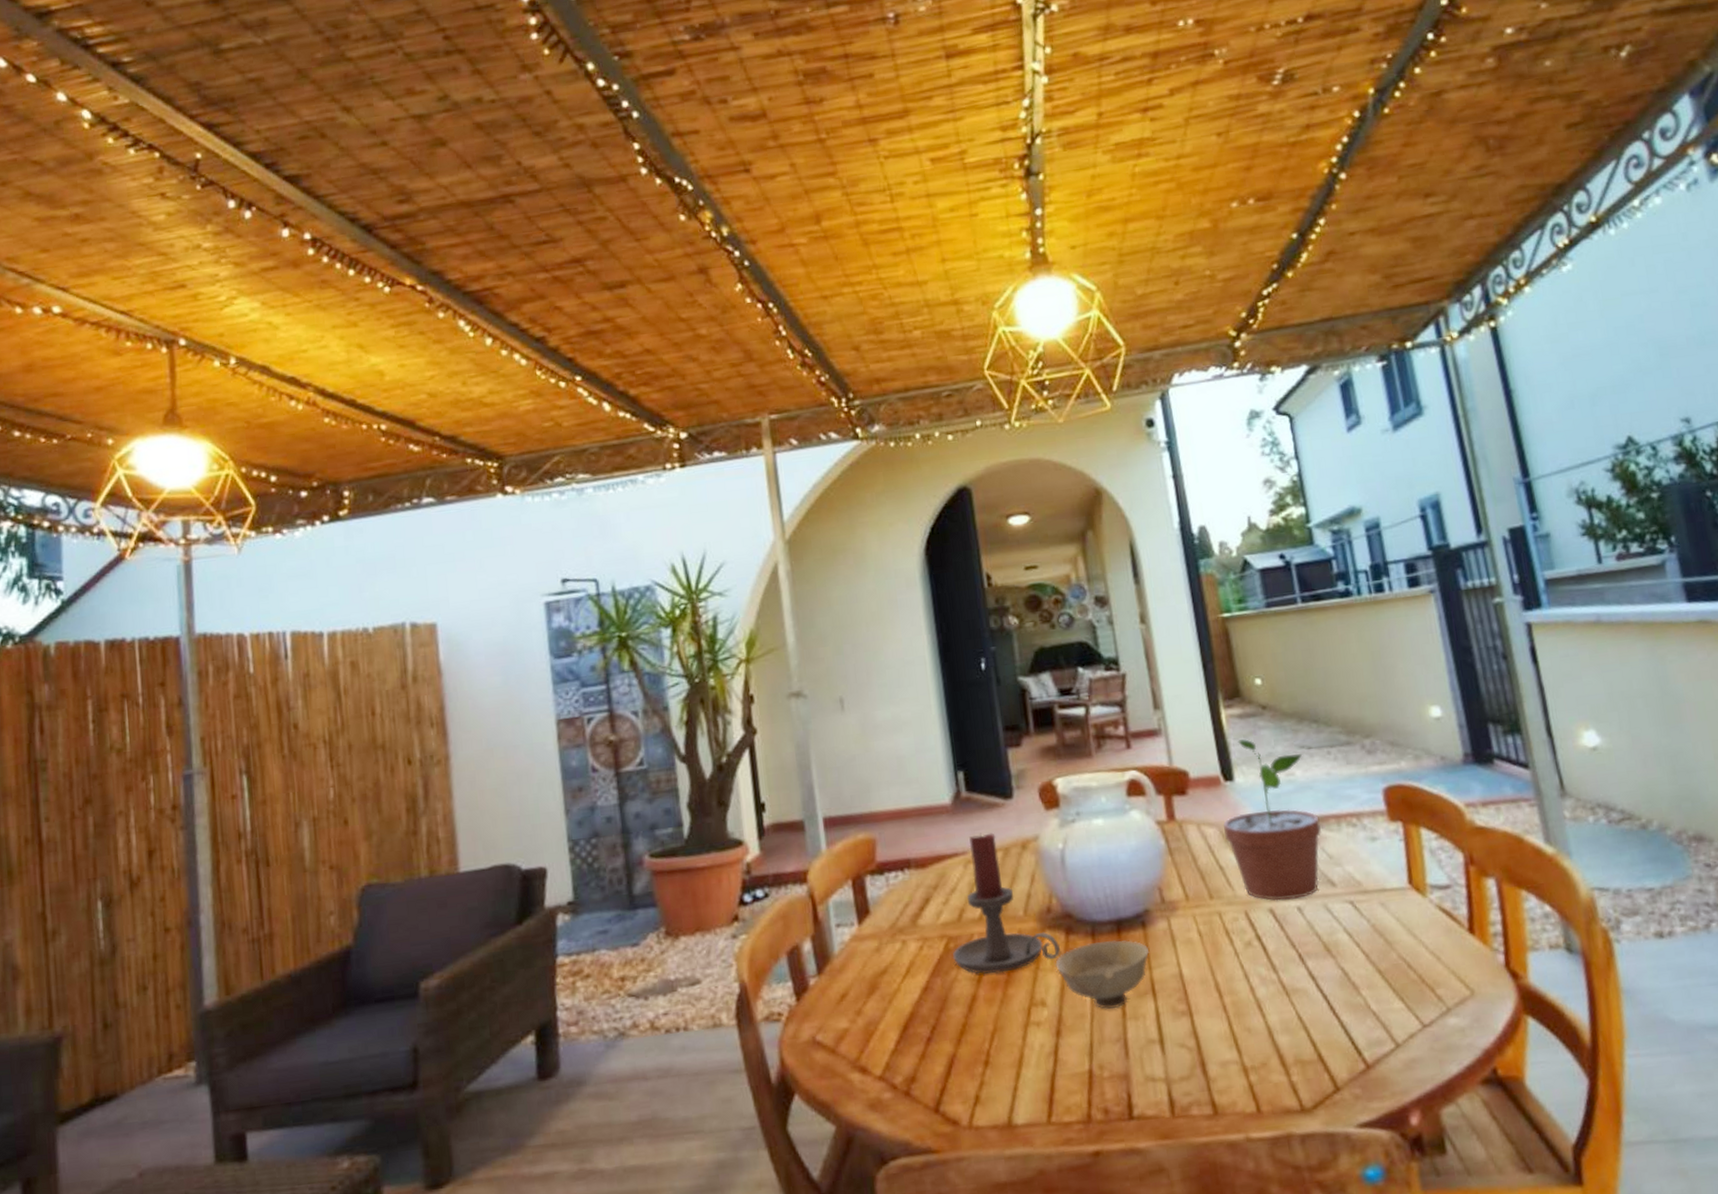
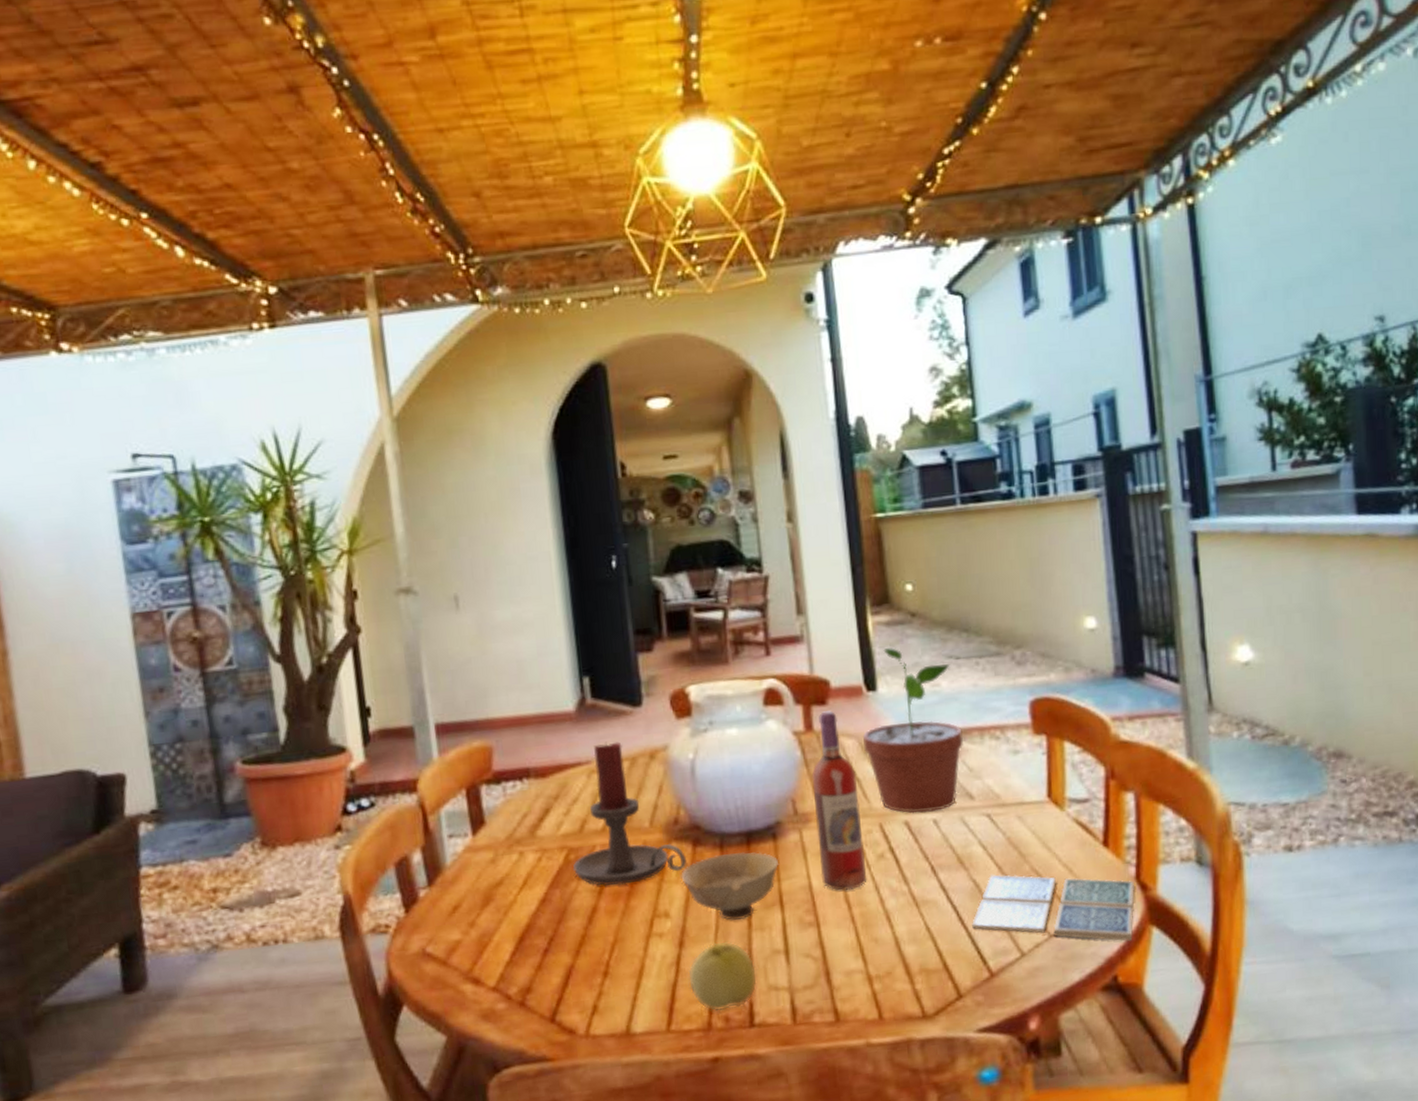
apple: none [1065,1030,1135,1103] -> present [687,940,758,1012]
wine bottle: none [1176,800,1237,979] -> present [811,711,867,891]
drink coaster: none [1342,962,1509,1033] -> present [971,874,1135,942]

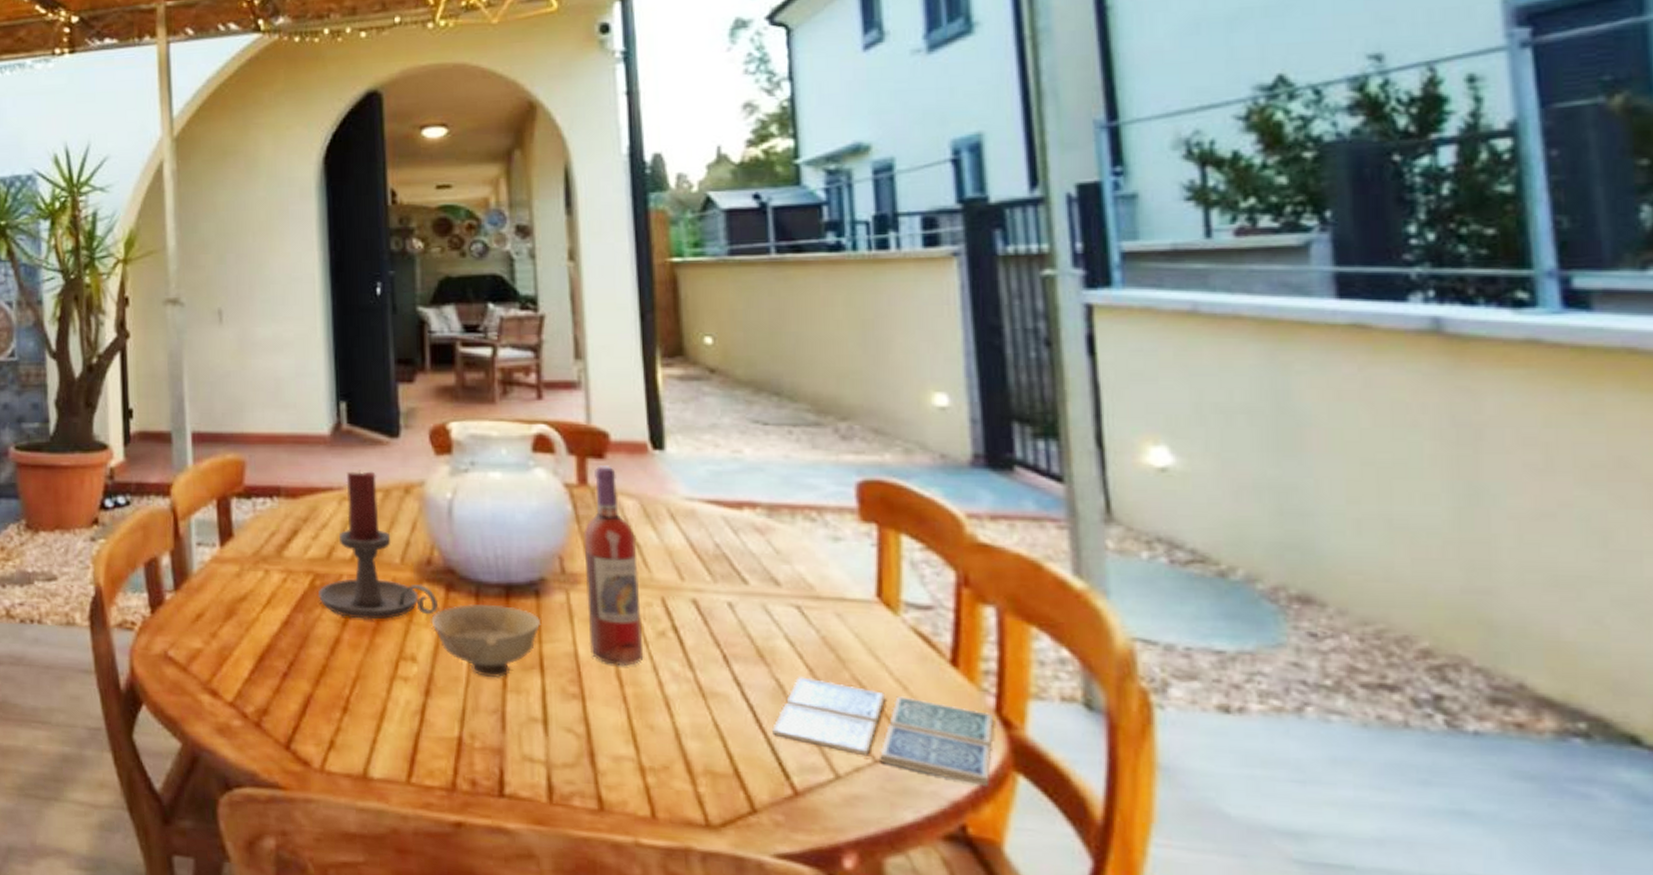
apple: present [687,940,758,1012] -> none [432,696,511,773]
potted plant: present [863,648,964,814] -> none [646,405,770,593]

